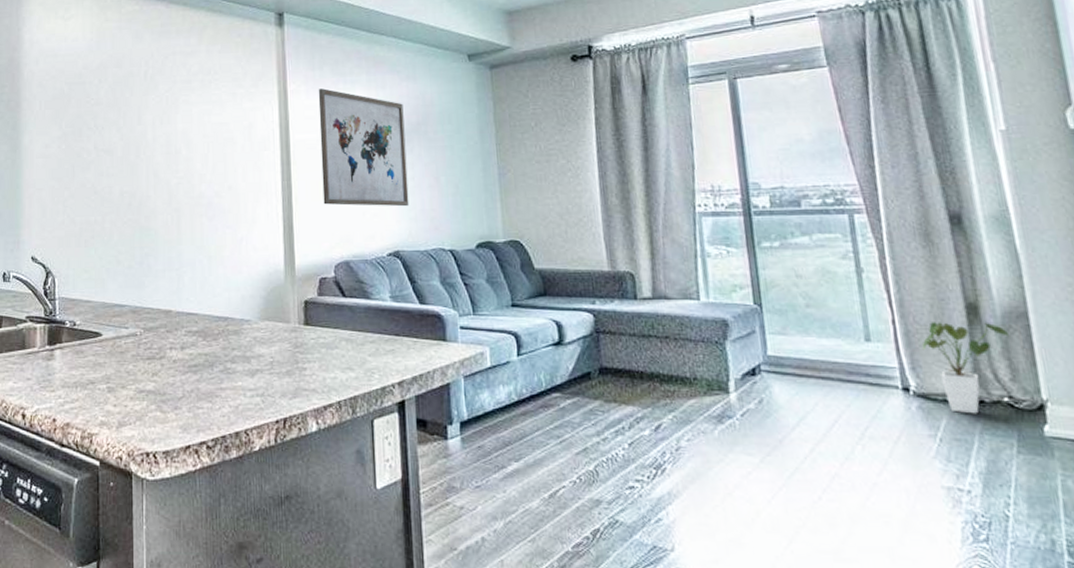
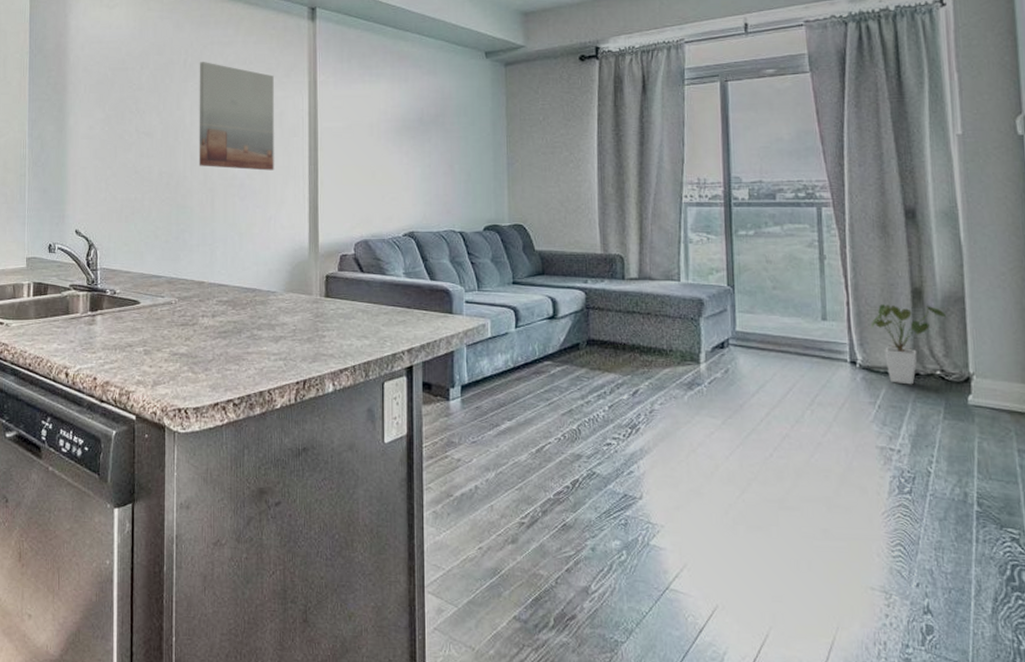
wall art: none [160,73,244,188] -> present [199,62,274,171]
wall art: present [318,88,409,207] -> none [345,80,425,192]

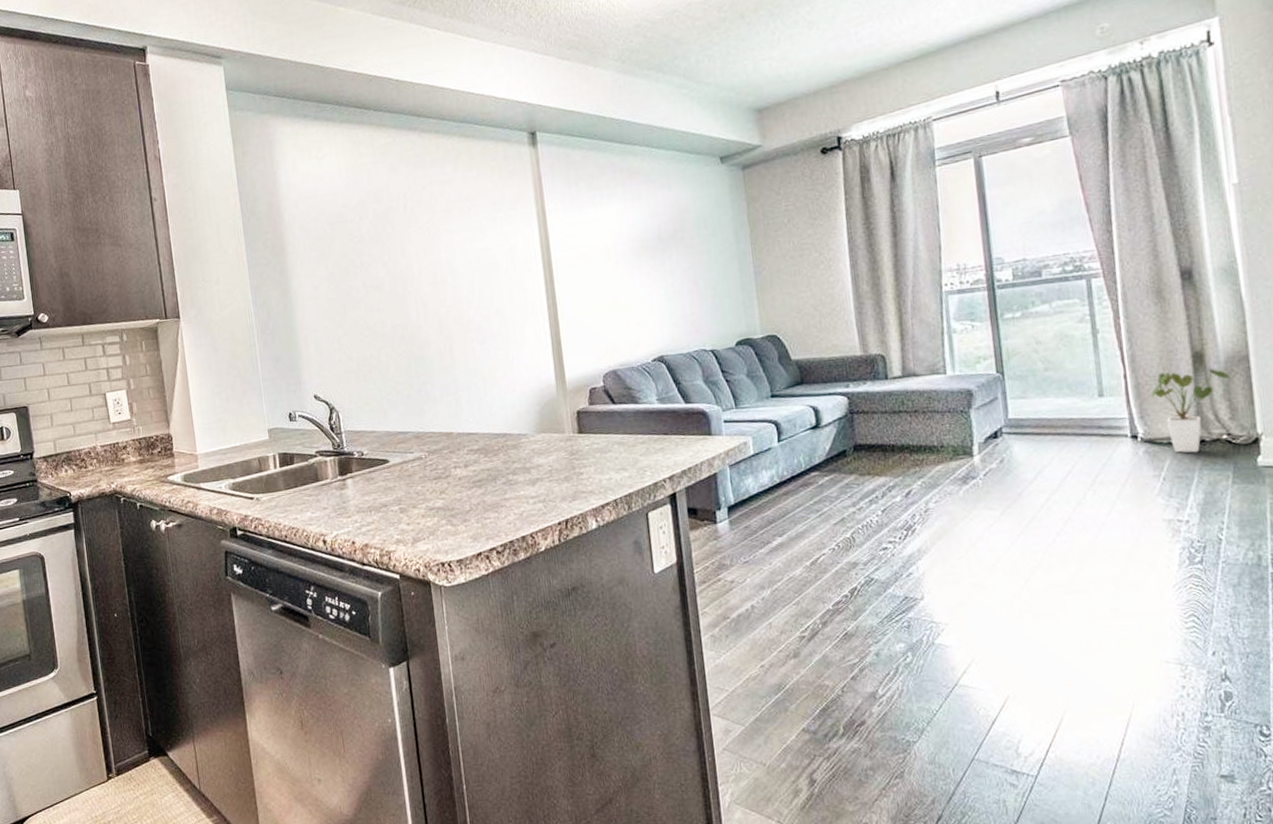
wall art: present [199,62,274,171] -> none [420,204,511,314]

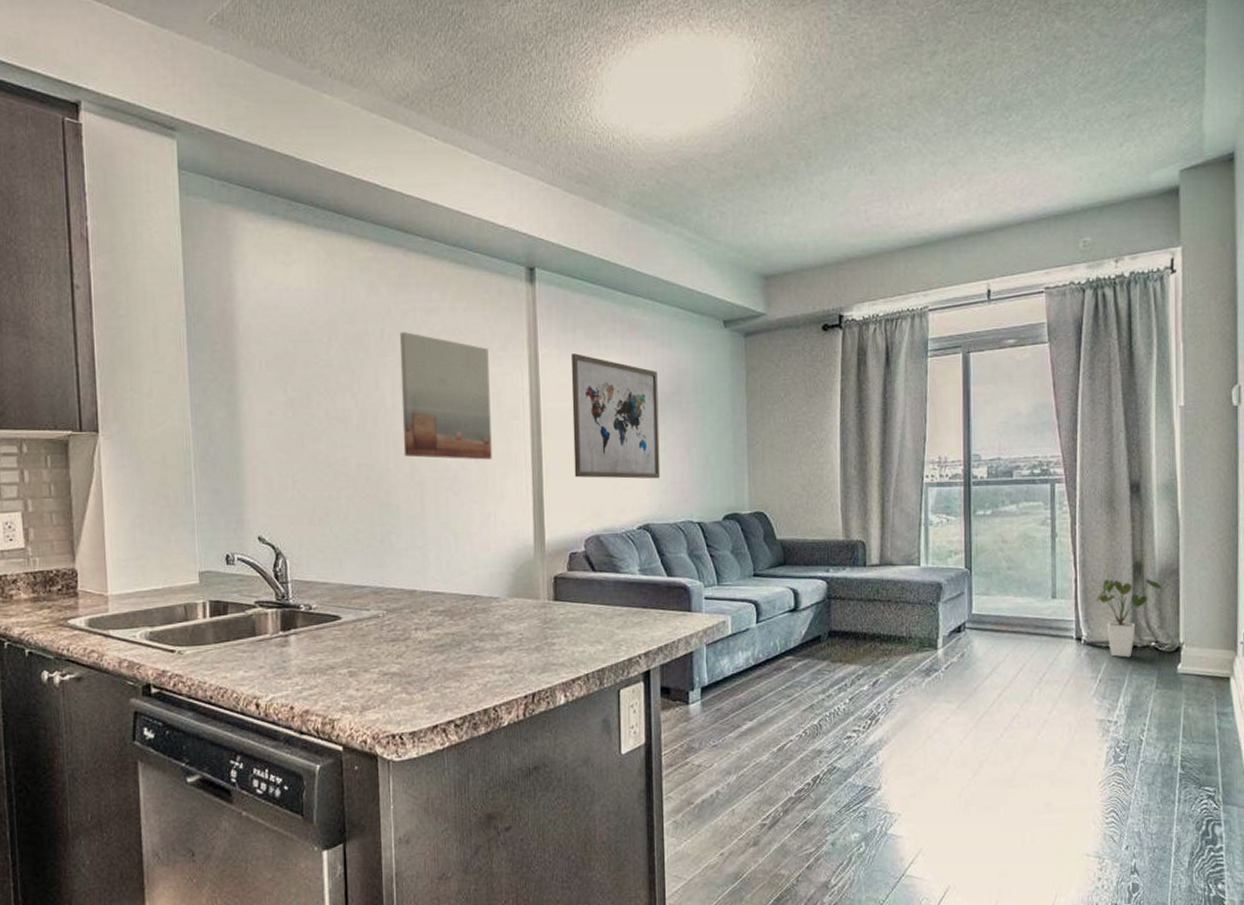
wall art: none [420,204,511,314] -> present [399,332,492,460]
wall art: none [575,204,671,319] -> present [570,353,661,479]

